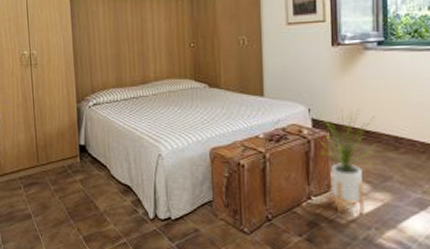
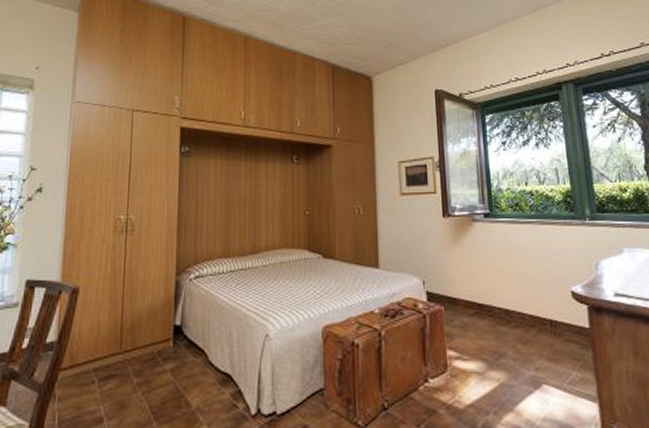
house plant: present [317,108,376,214] -> none [432,280,489,397]

